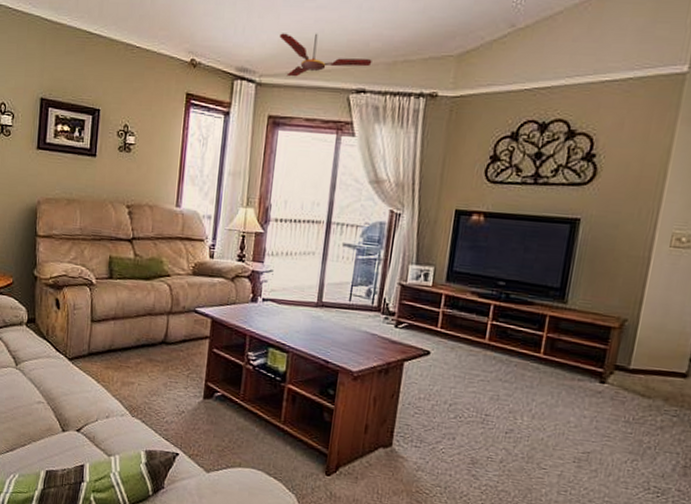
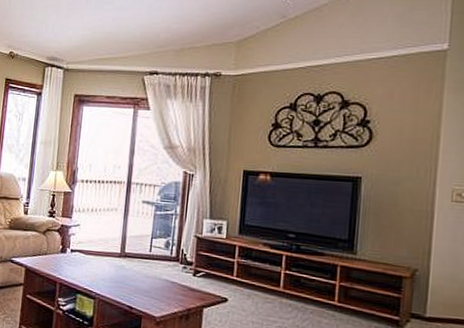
ceiling fan: present [279,33,372,77] -> none [83,28,163,63]

